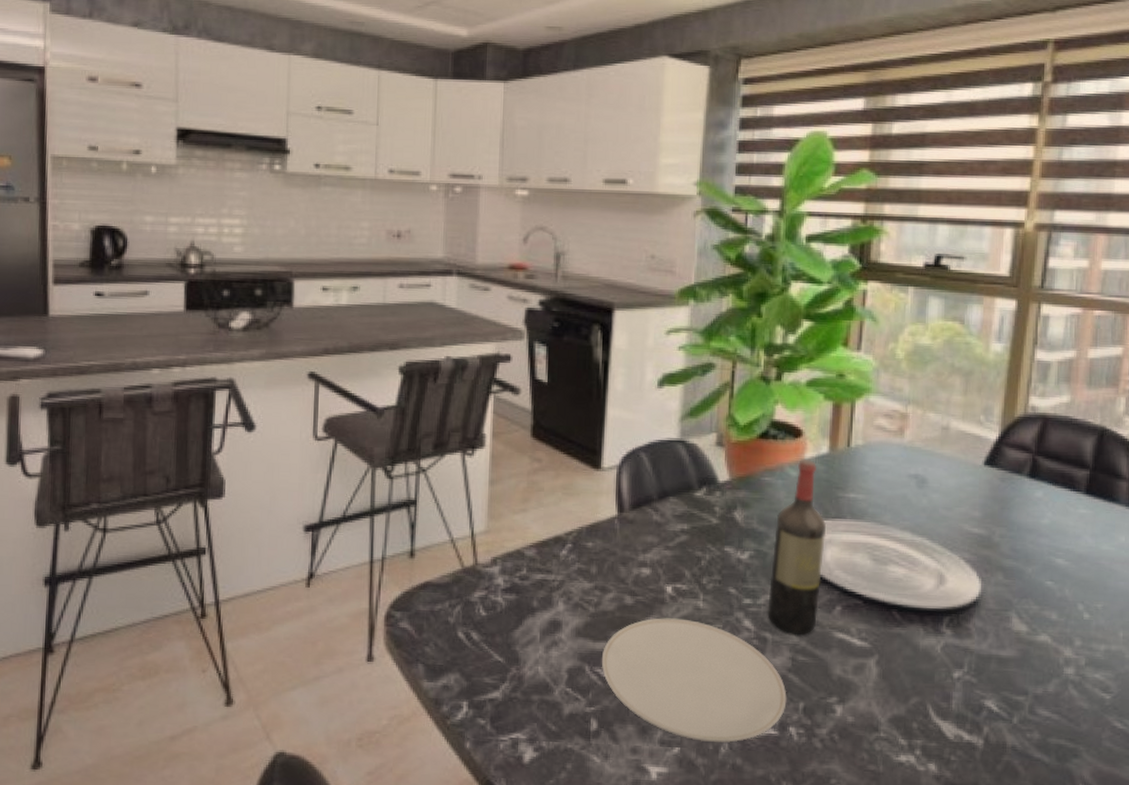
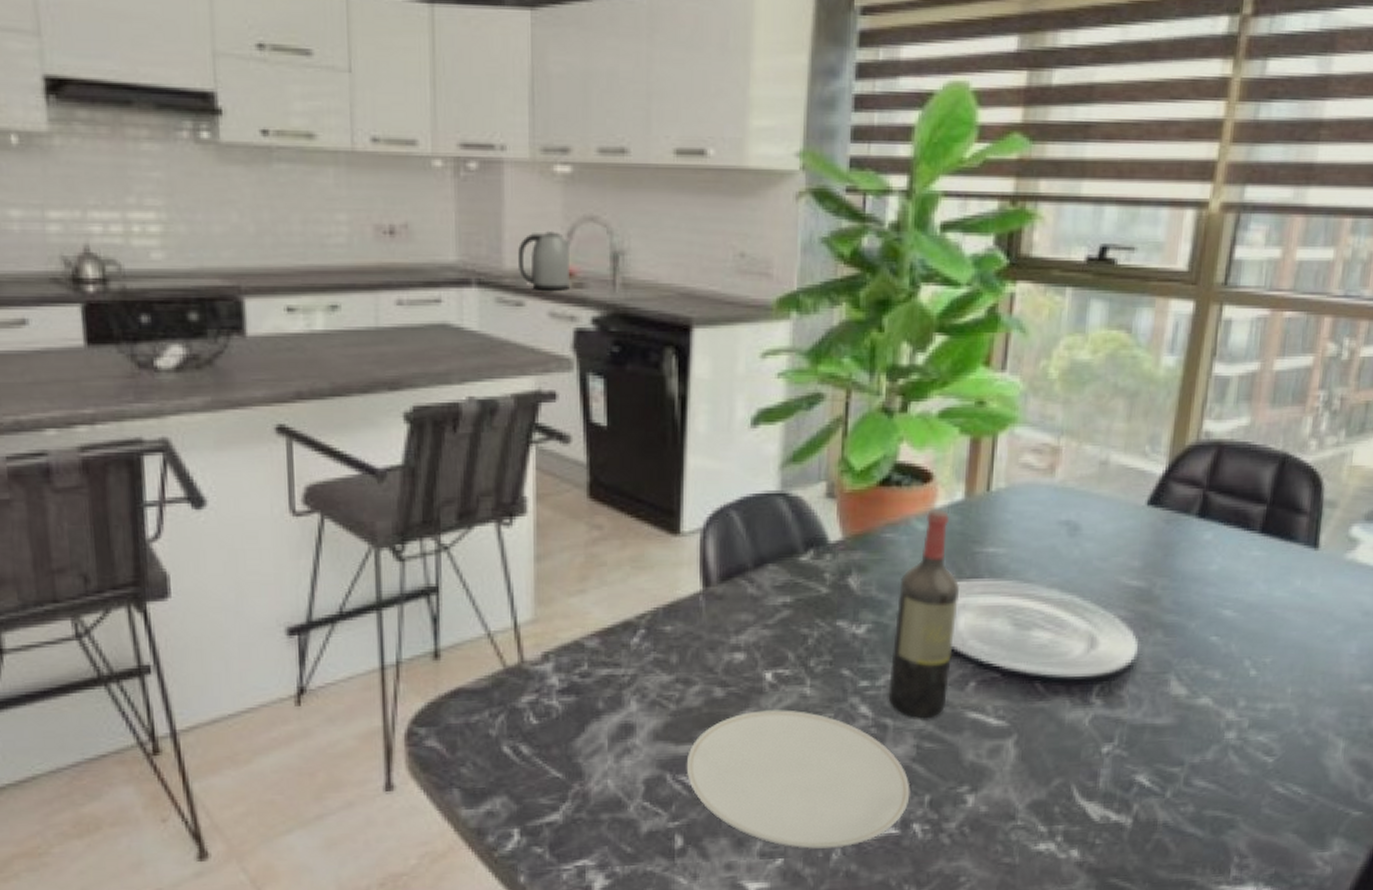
kettle: none [487,237,526,281] -> present [518,231,571,292]

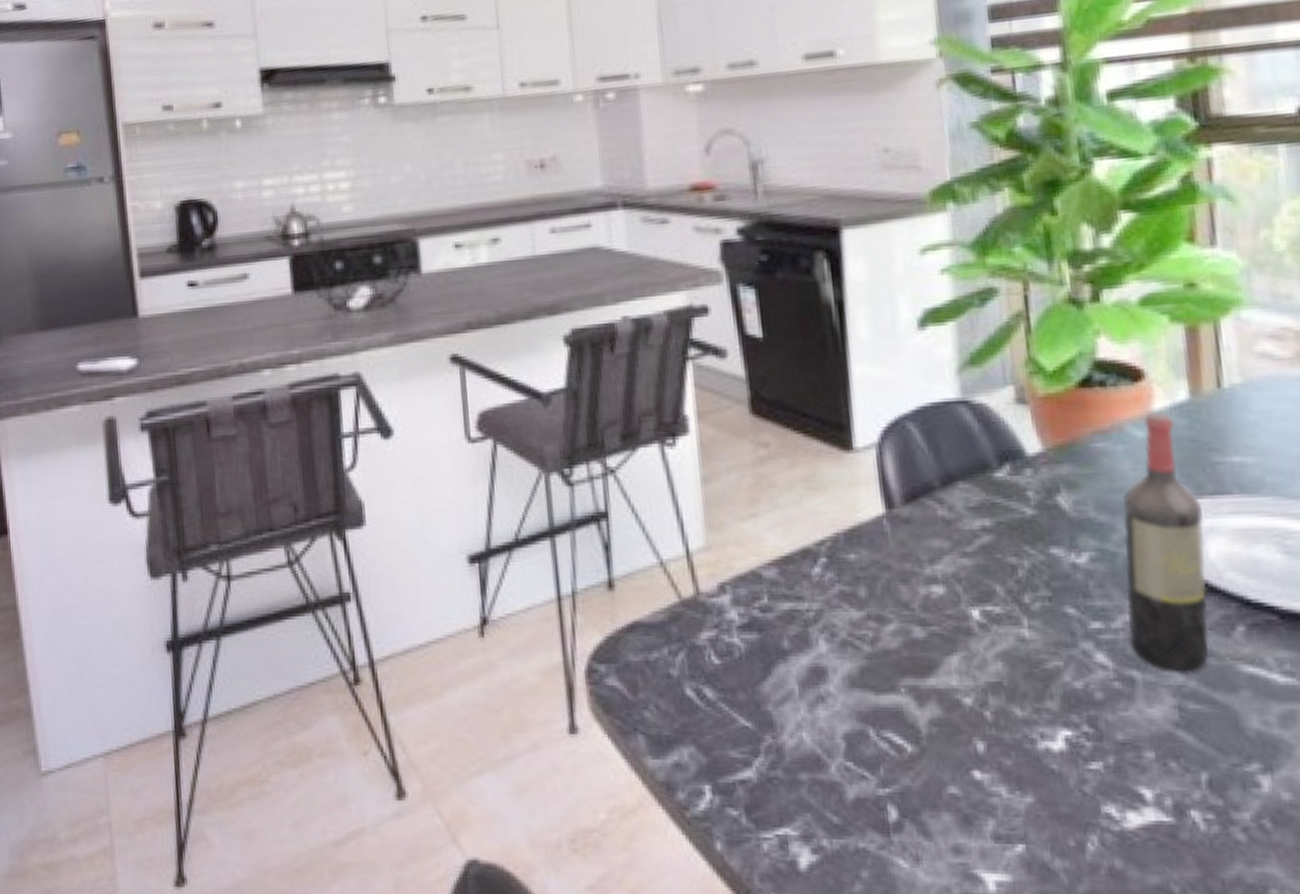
kettle: present [518,231,571,292] -> none [659,148,712,208]
plate: present [686,709,911,850] -> none [890,655,1180,837]

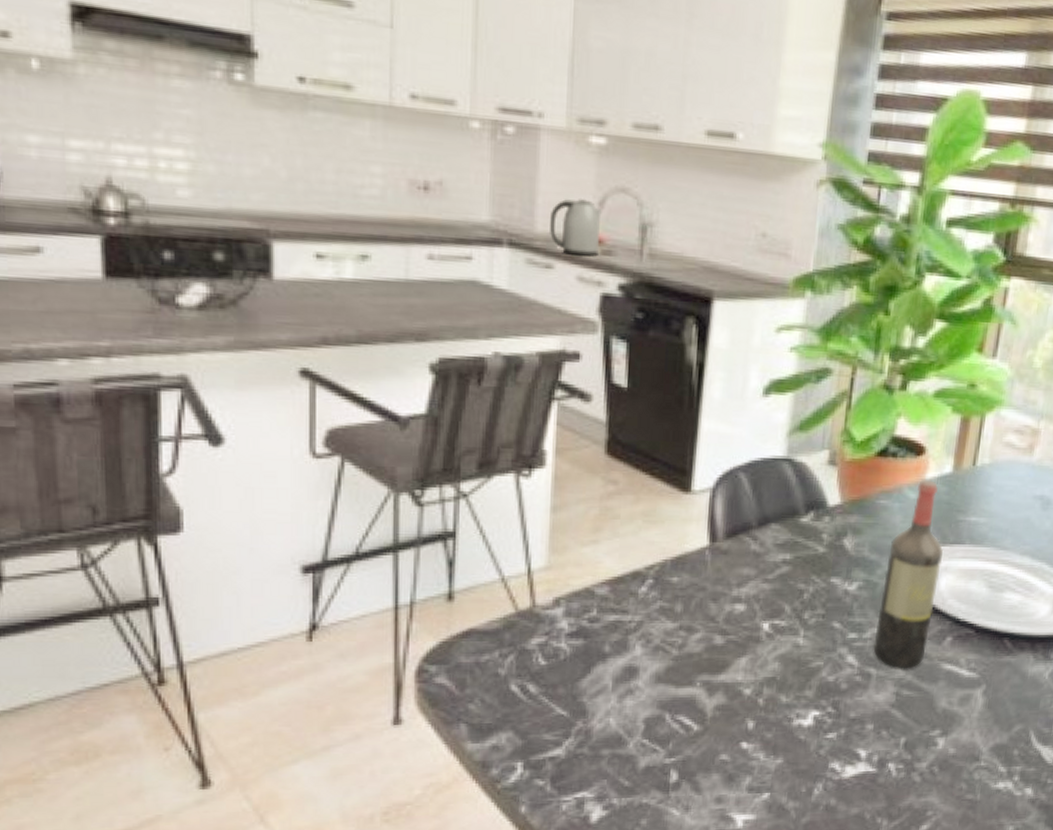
kettle: none [659,148,712,208] -> present [550,199,602,258]

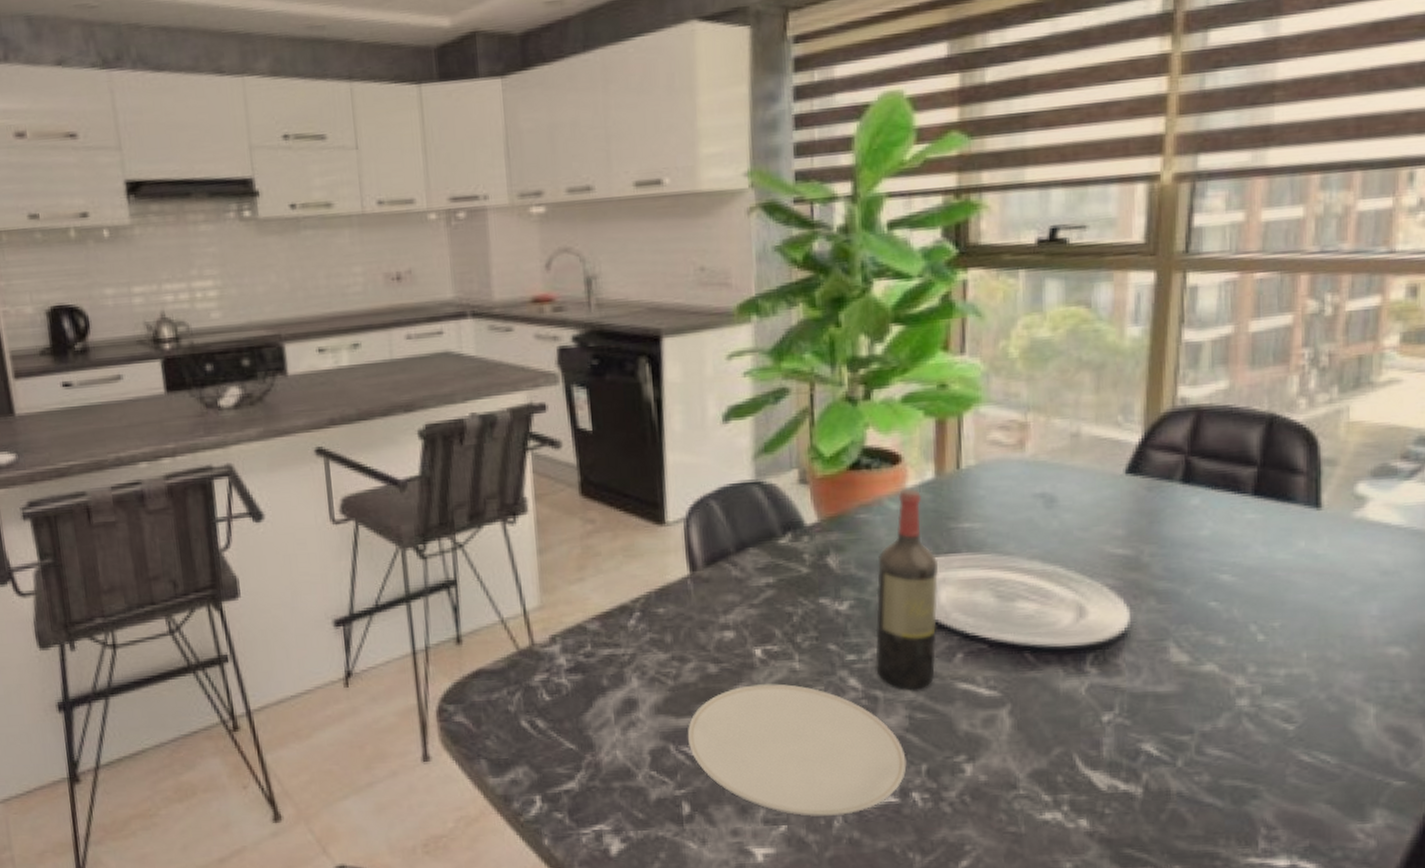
kettle: present [550,199,602,258] -> none [504,264,551,318]
plate: none [684,657,889,786] -> present [687,683,907,817]

